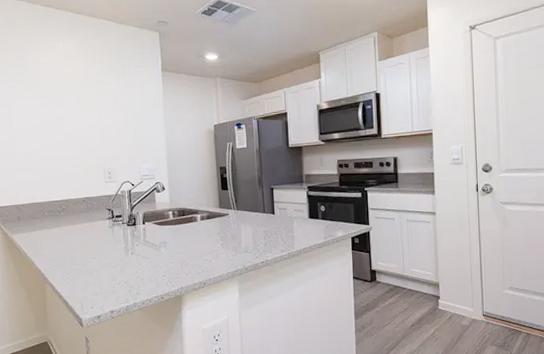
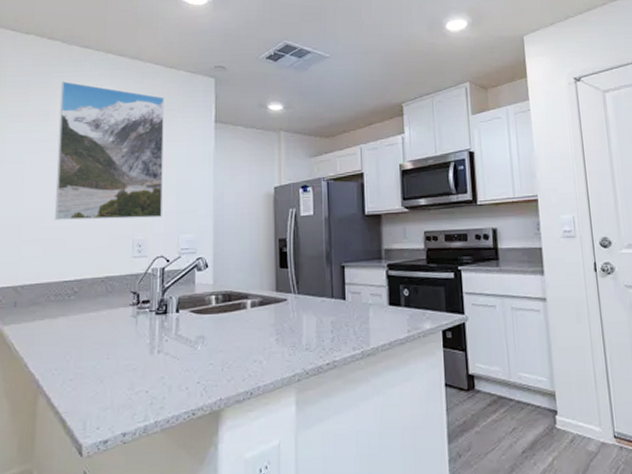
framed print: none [31,37,125,154] -> present [55,81,164,220]

